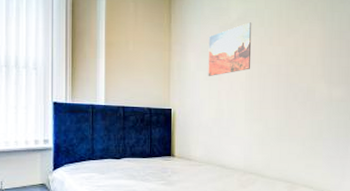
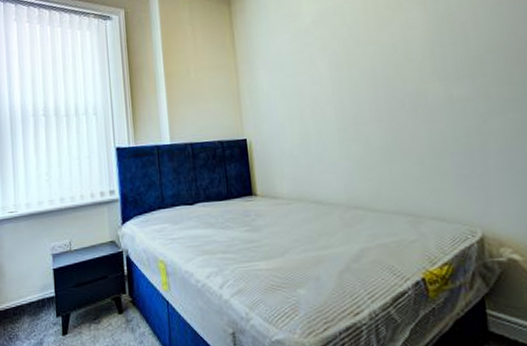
wall art: present [208,22,252,76] -> none [280,23,336,94]

